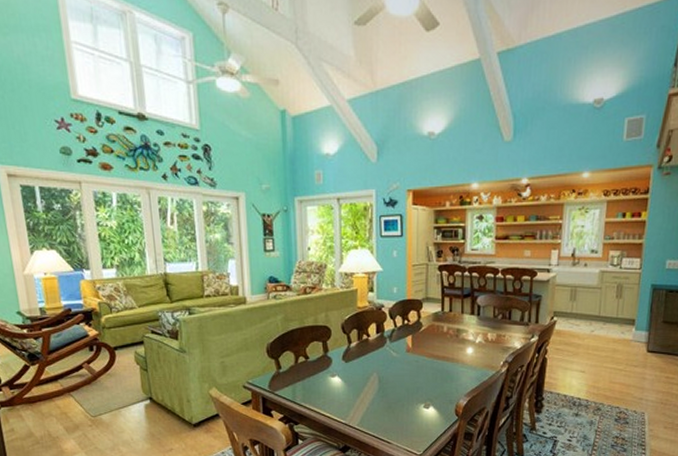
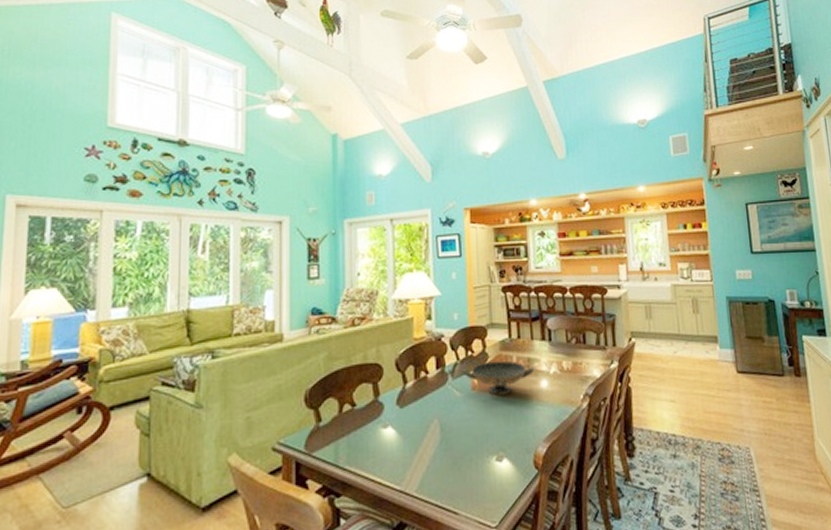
decorative bowl: none [399,330,462,358] -> present [463,360,534,396]

